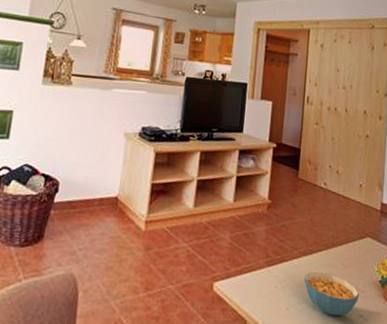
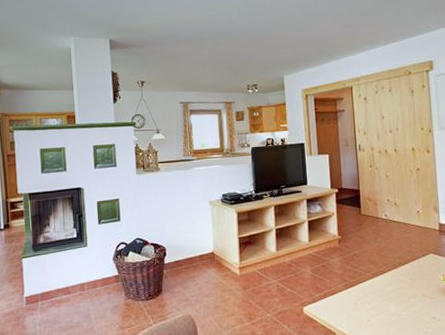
cereal bowl: present [303,271,359,316] -> none [378,287,429,321]

